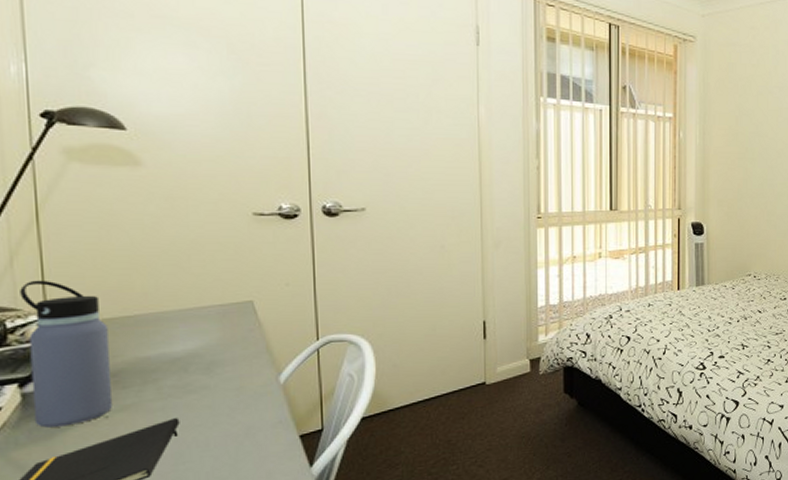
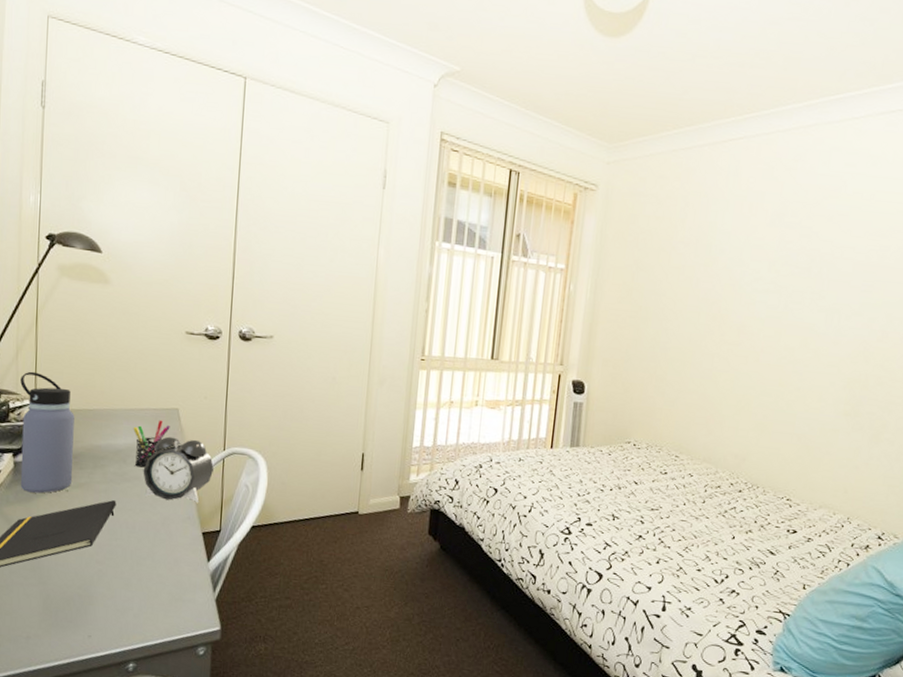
pen holder: none [194,316,244,375] -> present [133,419,170,468]
alarm clock: none [212,333,306,407] -> present [143,436,214,502]

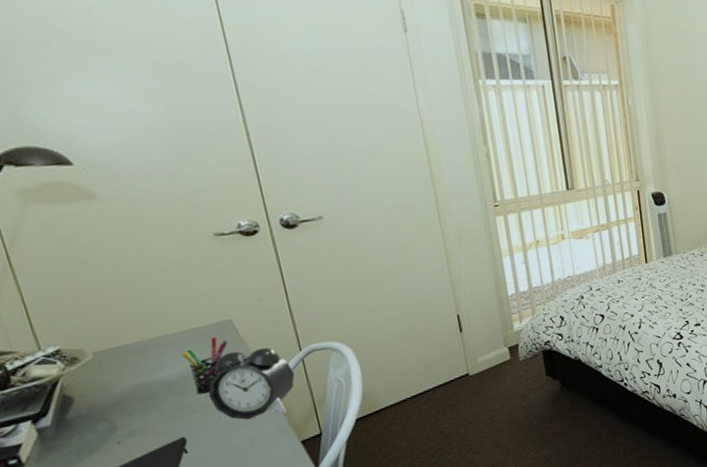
water bottle: present [20,371,75,494] -> none [10,321,122,458]

